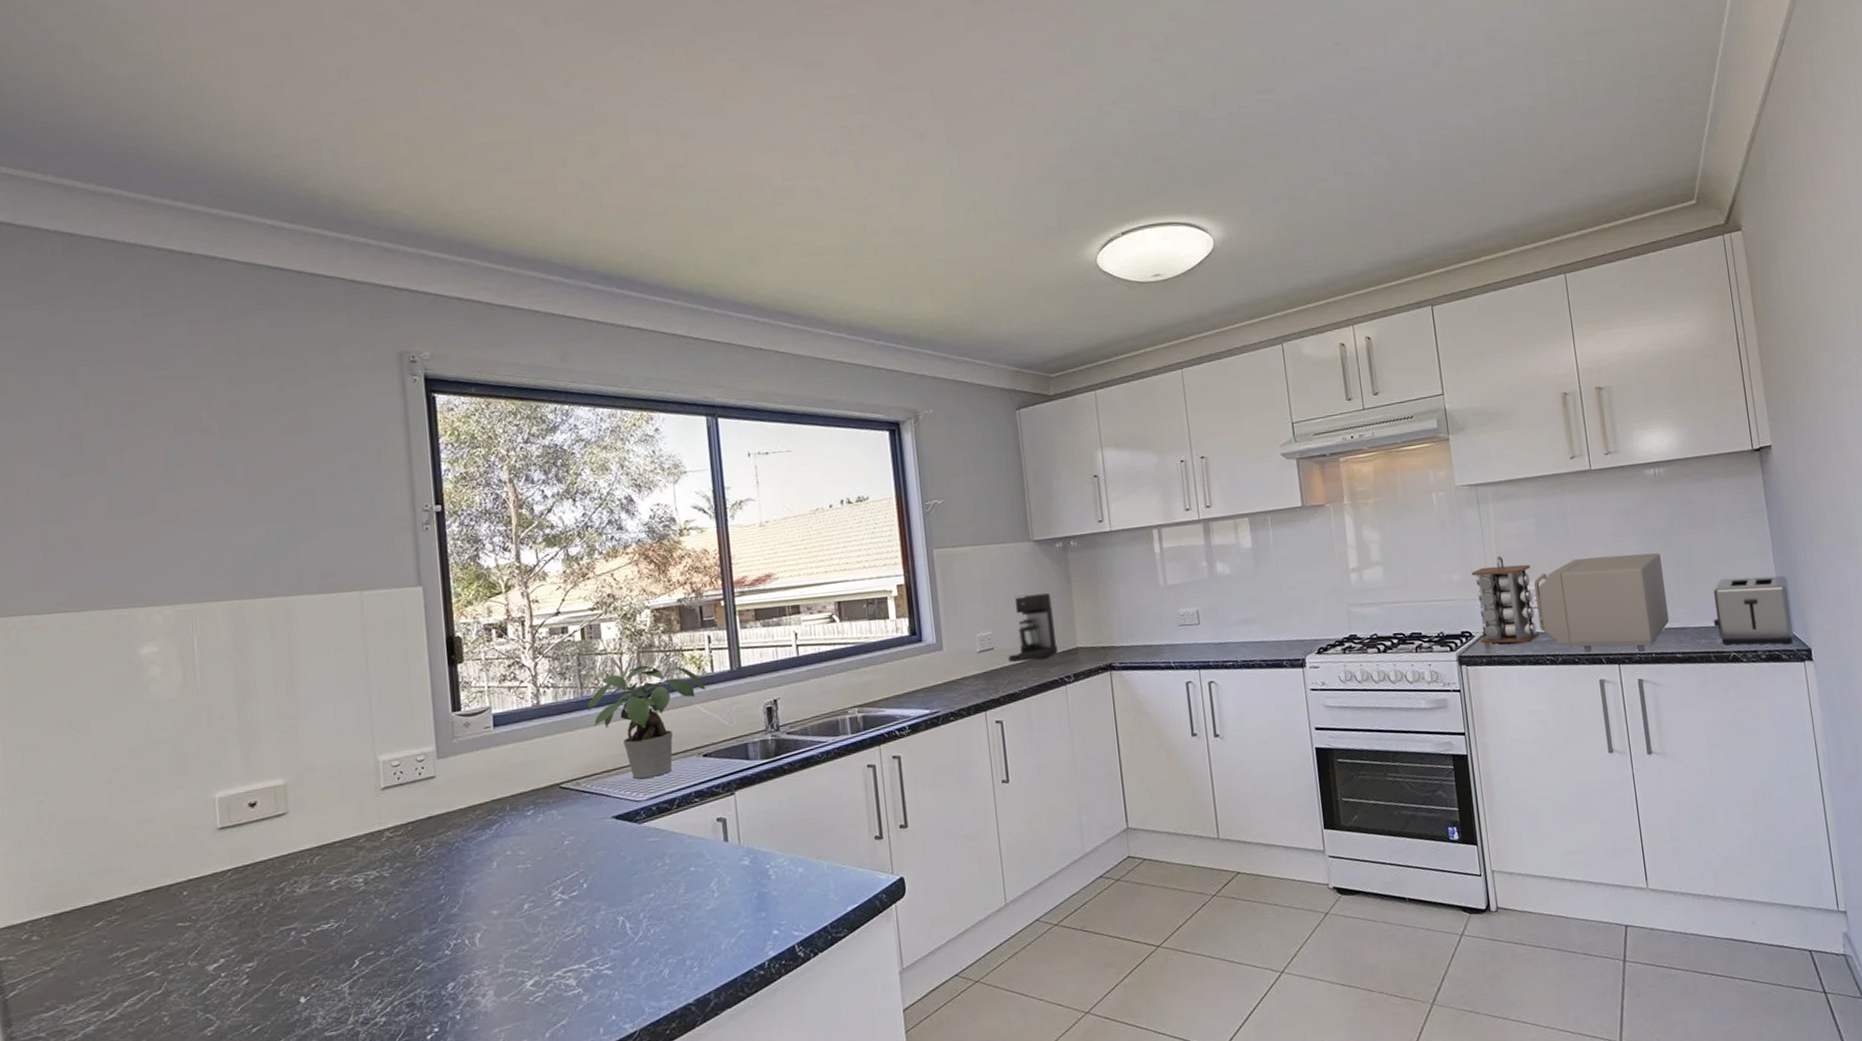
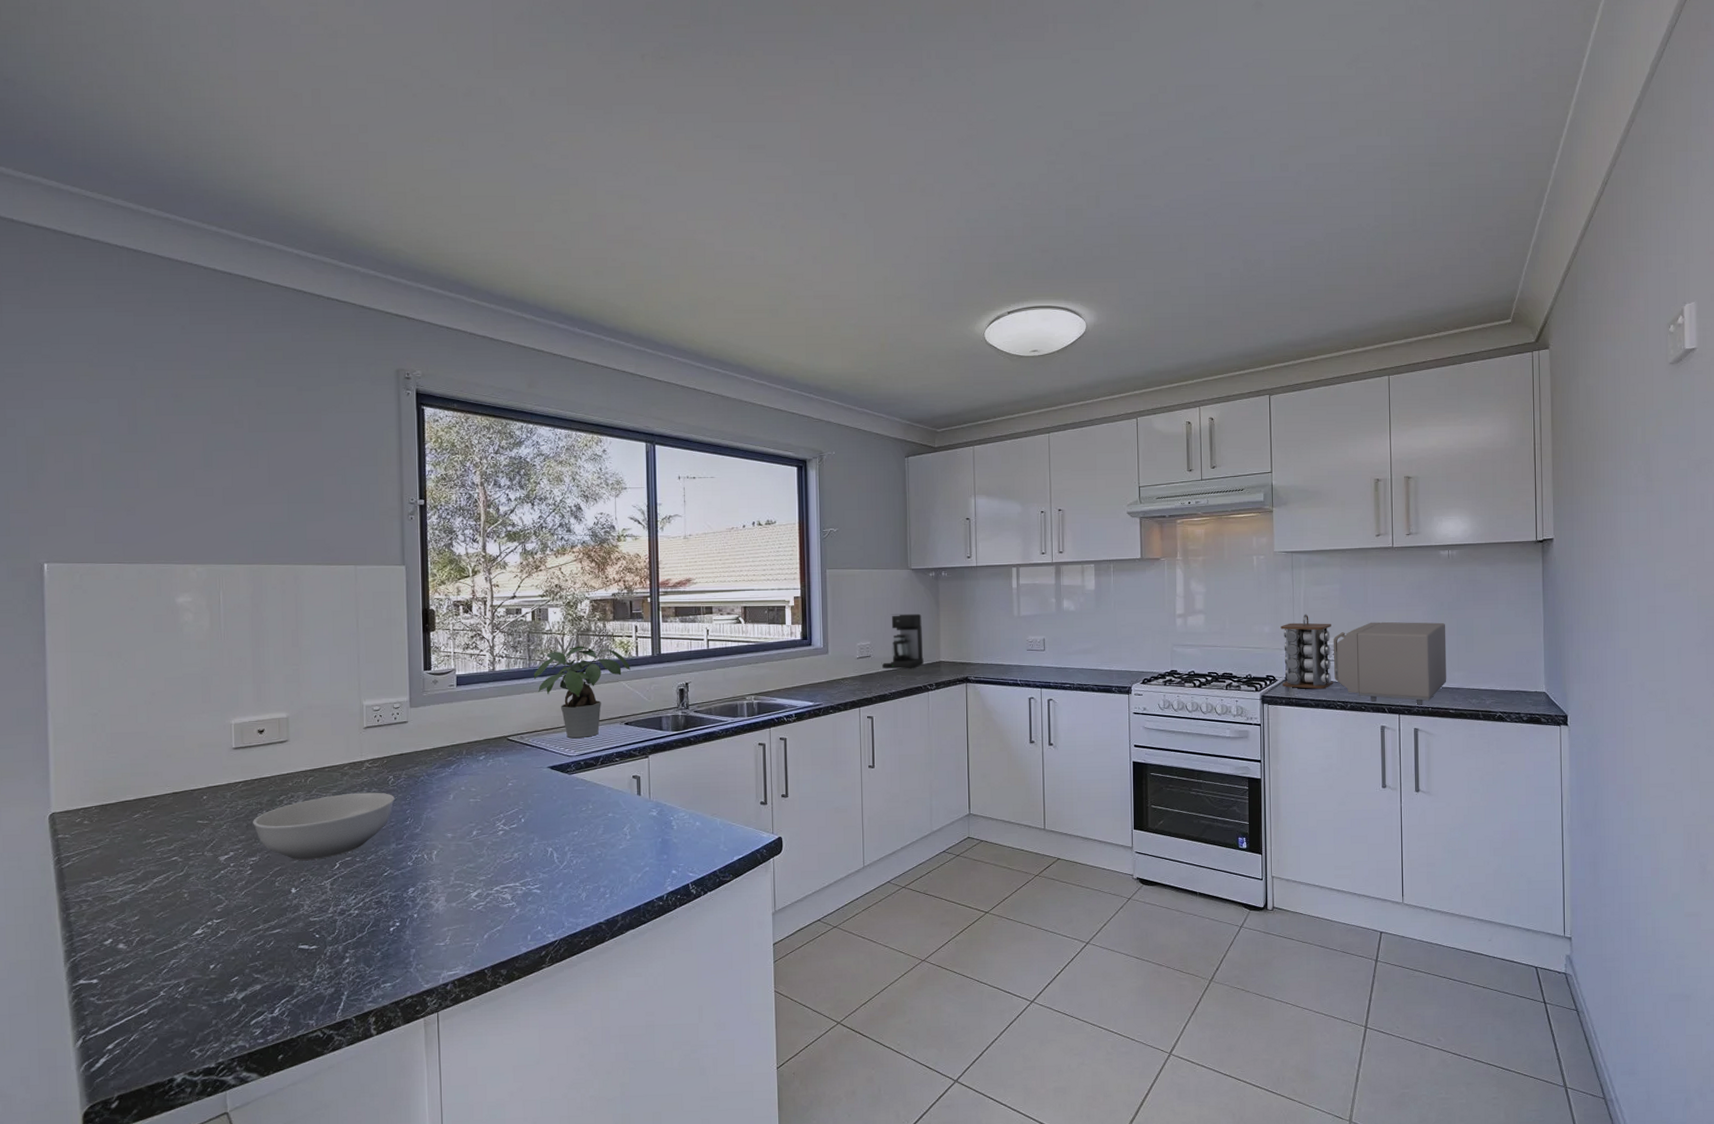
bowl: none [247,866,424,962] -> present [253,792,395,861]
toaster: present [1713,575,1795,645] -> none [1485,649,1556,710]

